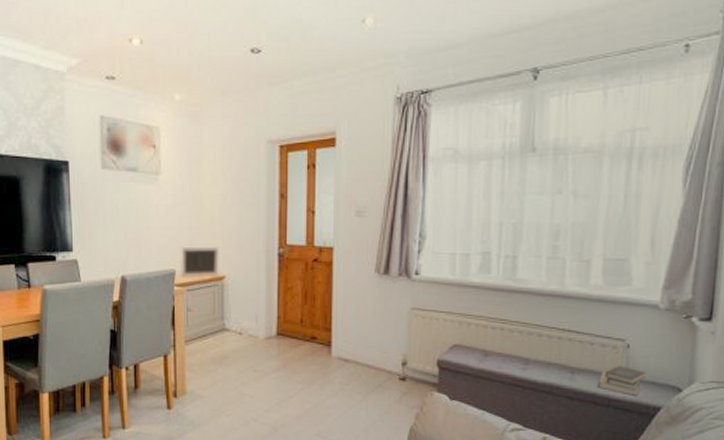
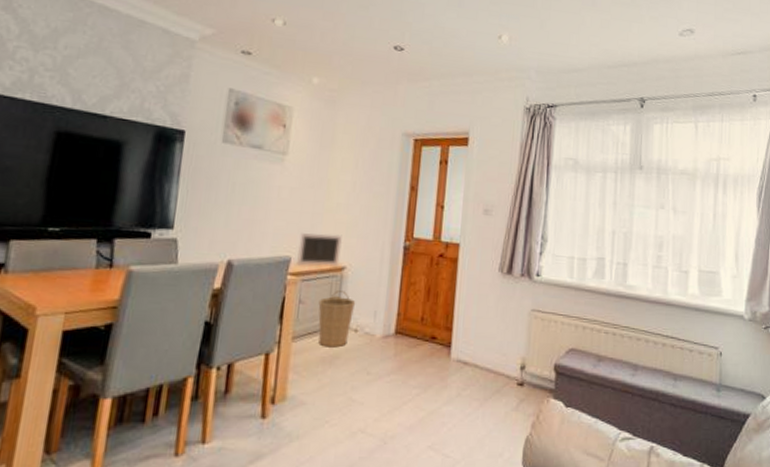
basket: none [204,298,238,349] -> present [318,290,356,348]
books: present [598,365,646,396] -> none [697,372,737,403]

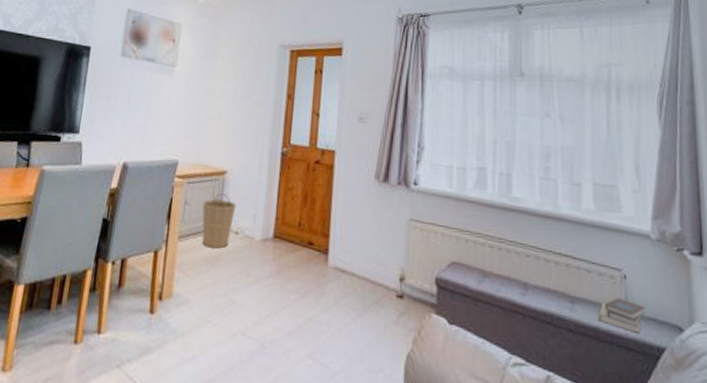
picture frame: present [297,232,343,267] -> none [183,138,225,171]
books: none [697,372,737,403] -> present [599,297,647,333]

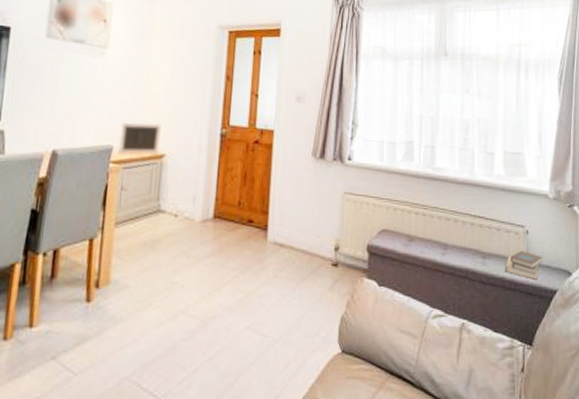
picture frame: none [183,138,225,171] -> present [118,122,162,154]
basket: present [202,193,237,249] -> none [139,177,176,232]

